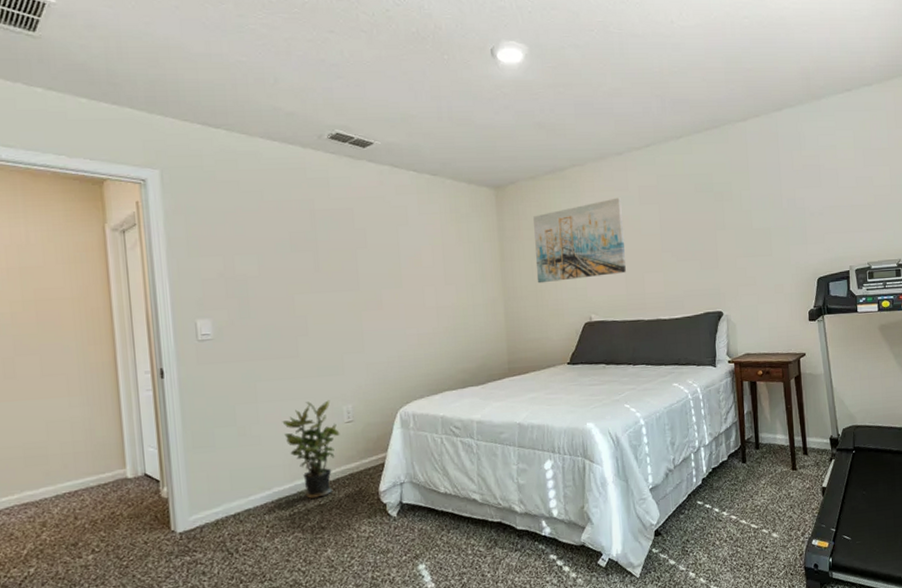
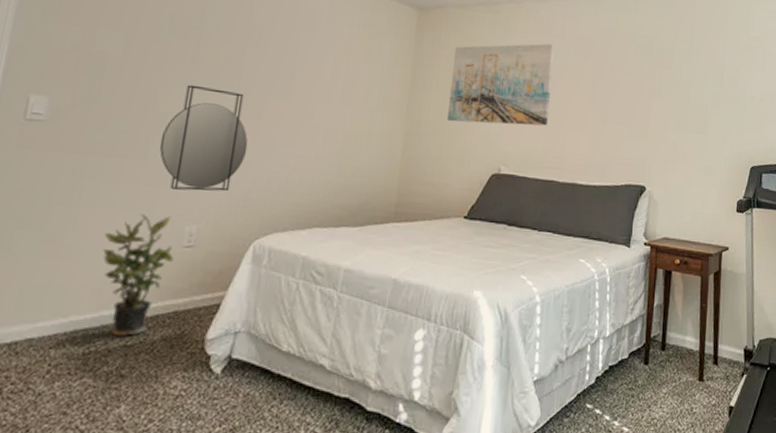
home mirror: none [306,289,377,378] -> present [159,84,248,192]

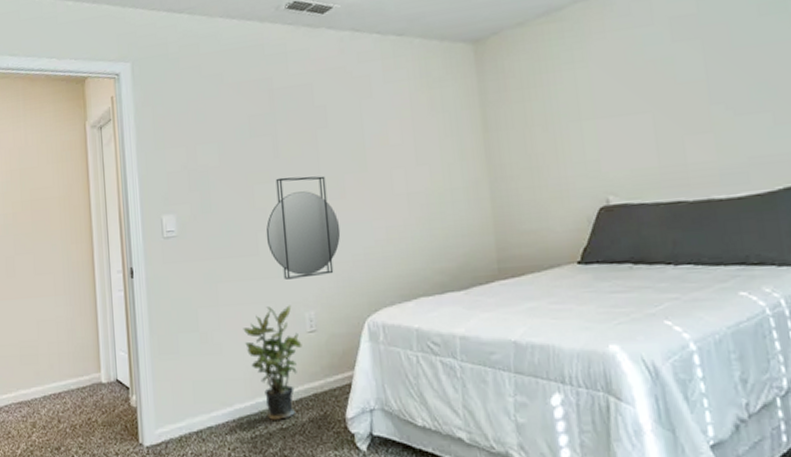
wall art: present [446,43,556,126] -> none [523,36,656,158]

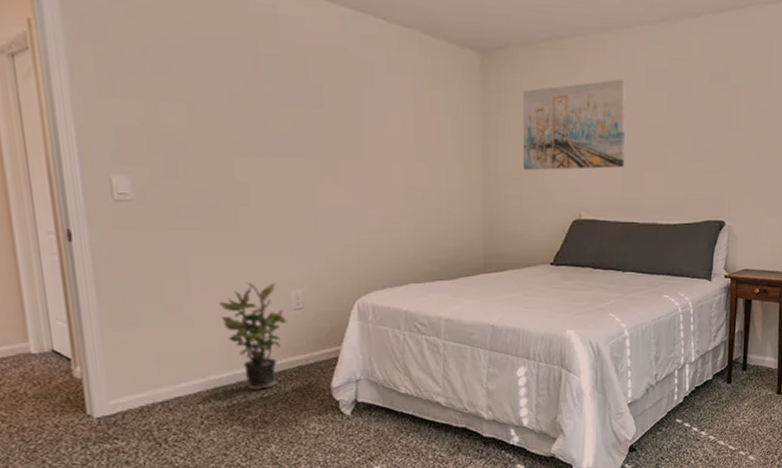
home mirror: present [266,176,341,280] -> none [247,152,333,257]
wall art: none [523,36,656,158] -> present [522,79,627,171]

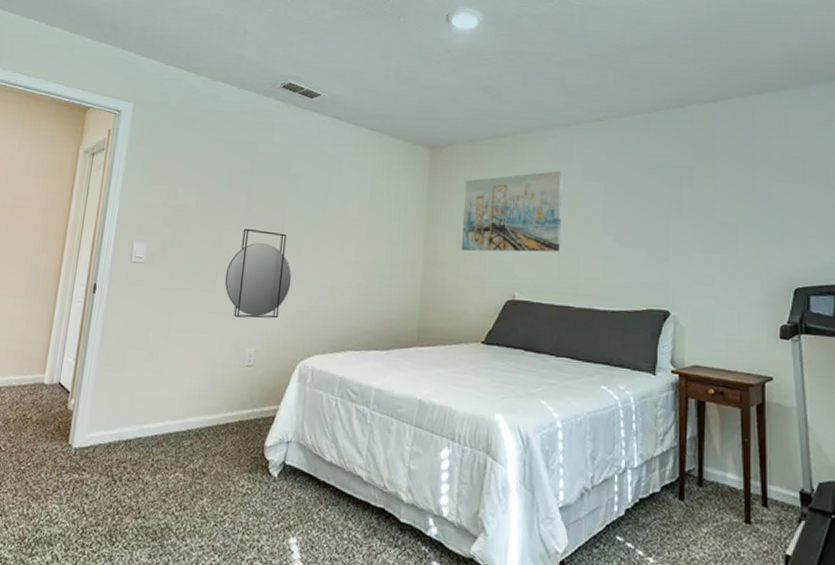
potted plant: present [218,283,287,390] -> none [187,338,239,440]
home mirror: none [247,152,333,257] -> present [225,228,292,319]

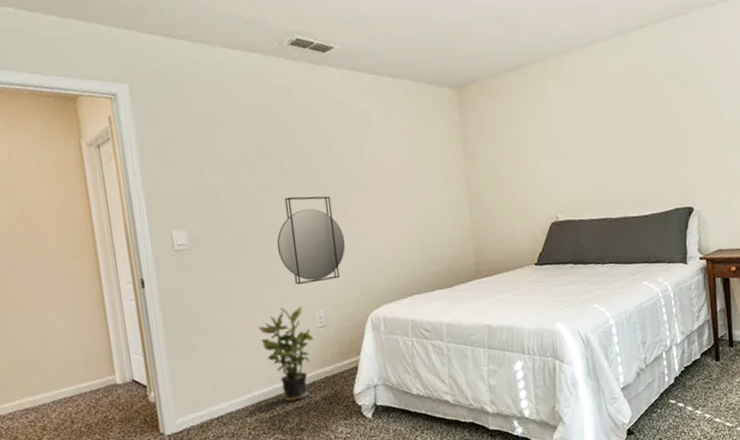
potted plant: none [187,338,239,440] -> present [258,306,314,402]
wall art: present [460,170,564,252] -> none [496,92,592,184]

